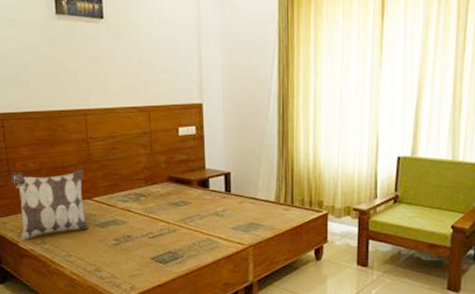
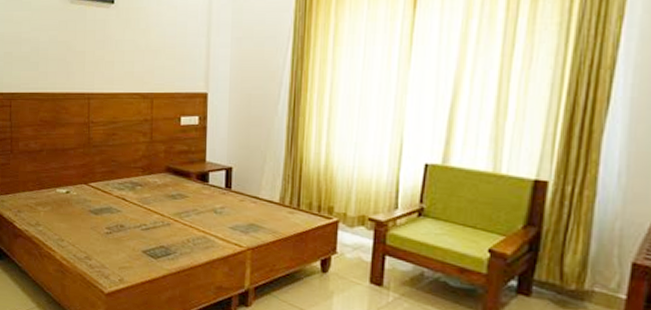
decorative pillow: present [11,170,89,241] -> none [13,152,83,221]

